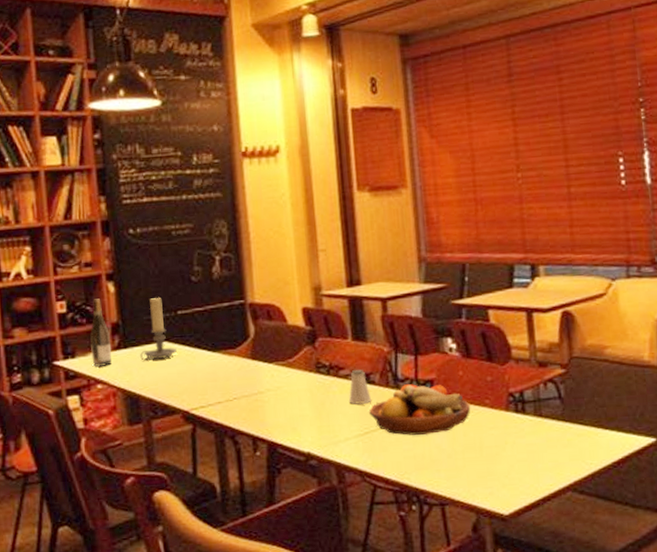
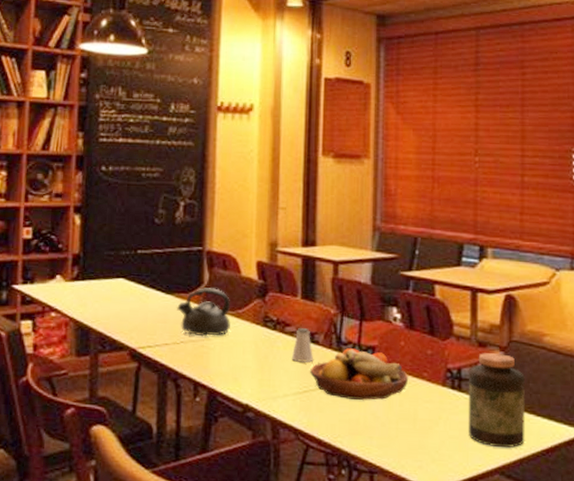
wine bottle: present [90,298,112,367] -> none [49,229,70,295]
candle holder: present [140,298,177,361] -> none [96,235,132,295]
teapot: none [224,340,283,391] -> present [176,287,231,337]
jar: none [531,371,595,465] -> present [468,353,526,448]

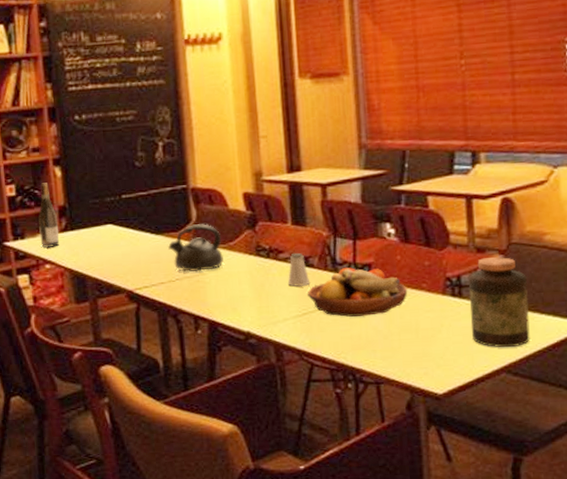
wine bottle: none [49,229,70,295] -> present [38,183,59,248]

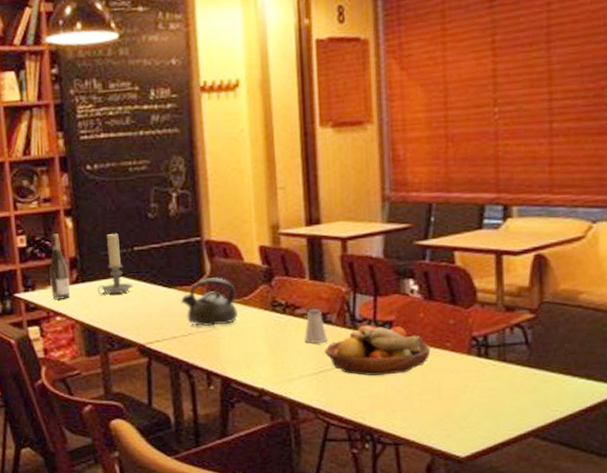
candle holder: none [86,182,121,243] -> present [97,234,133,295]
jar: present [469,257,530,348] -> none [496,316,561,411]

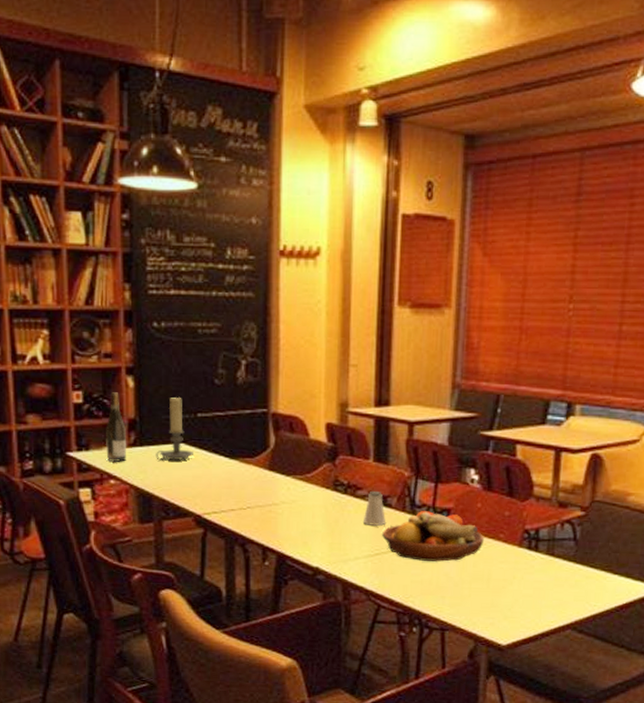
teapot: present [180,277,238,327] -> none [241,451,299,502]

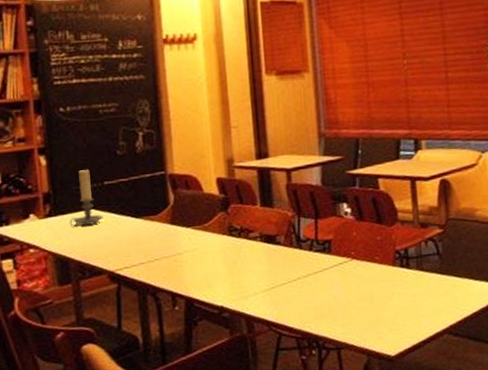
wine bottle: present [106,392,127,462] -> none [23,171,43,233]
saltshaker: present [362,491,387,527] -> none [257,232,278,264]
fruit bowl: present [381,511,485,563] -> none [274,244,363,289]

